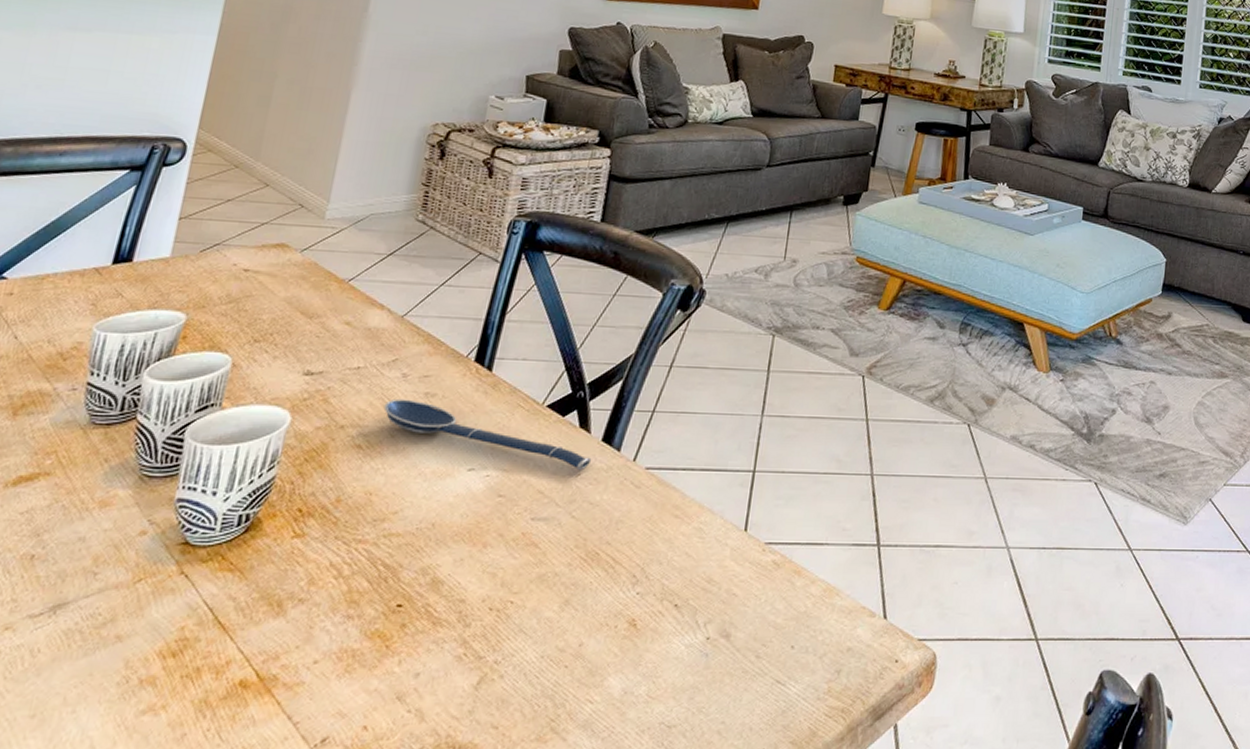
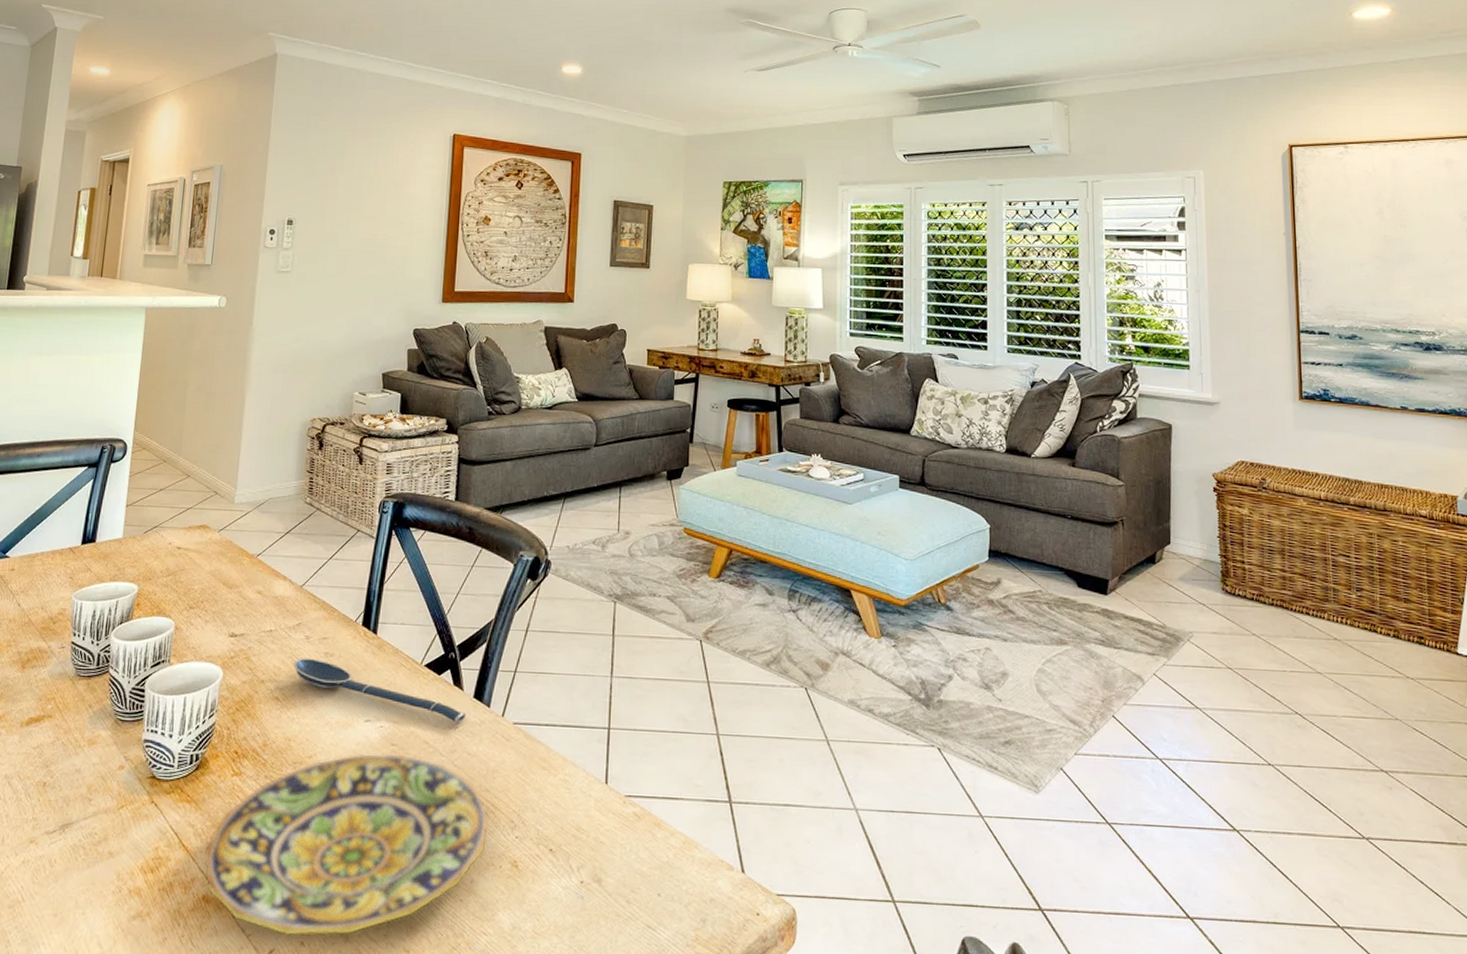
plate: none [245,506,609,721] -> present [204,753,489,936]

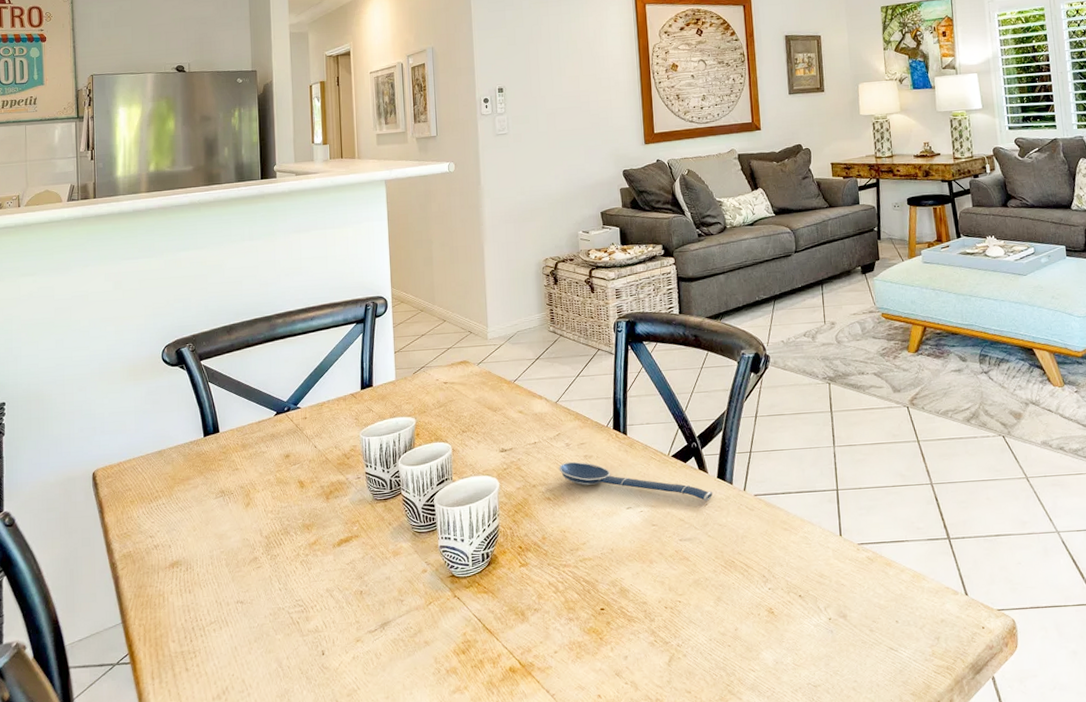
plate: present [204,753,489,936] -> none [505,532,744,692]

